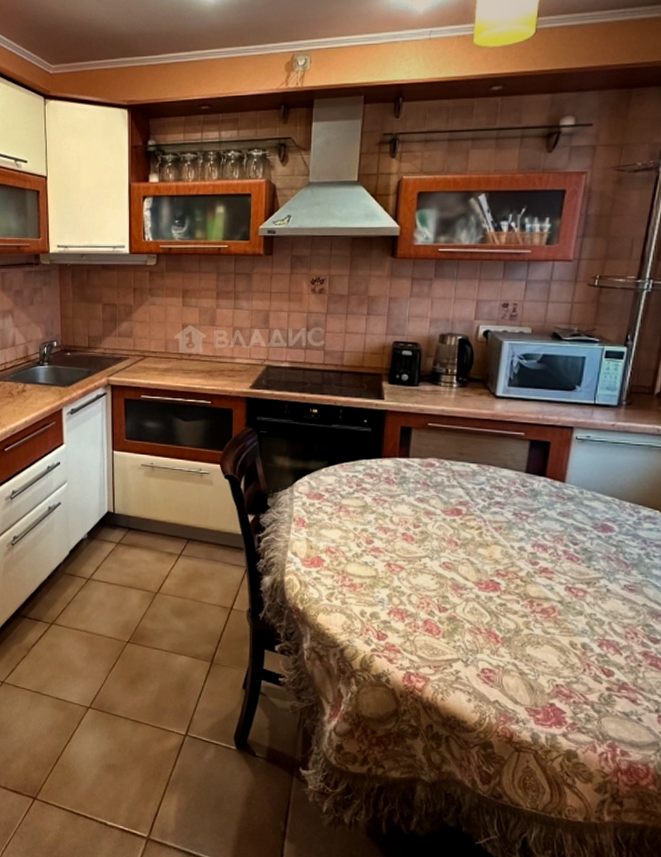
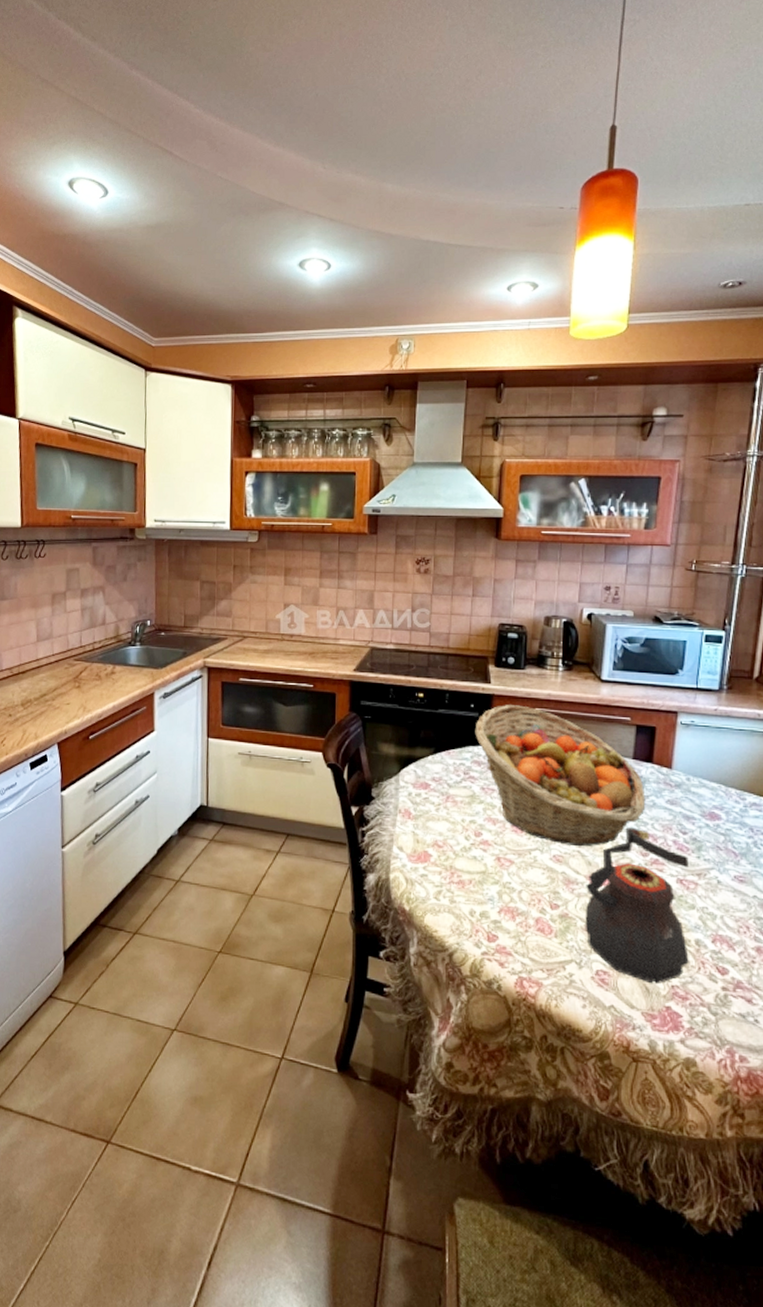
fruit basket: none [367,420,537,555] -> present [475,705,646,847]
teapot: none [472,537,578,683] -> present [585,827,689,985]

